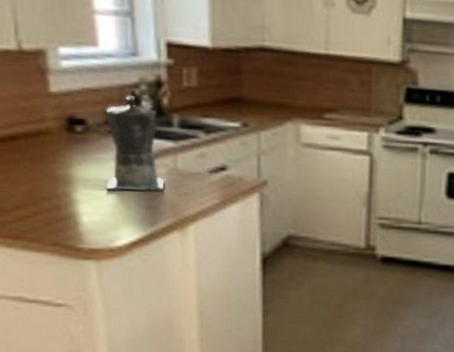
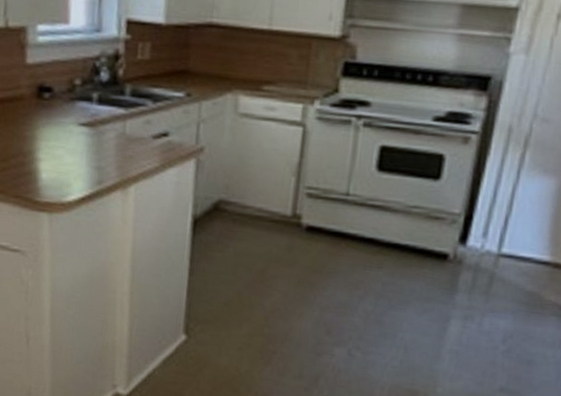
coffee maker: present [105,96,165,192] -> none [63,67,114,154]

